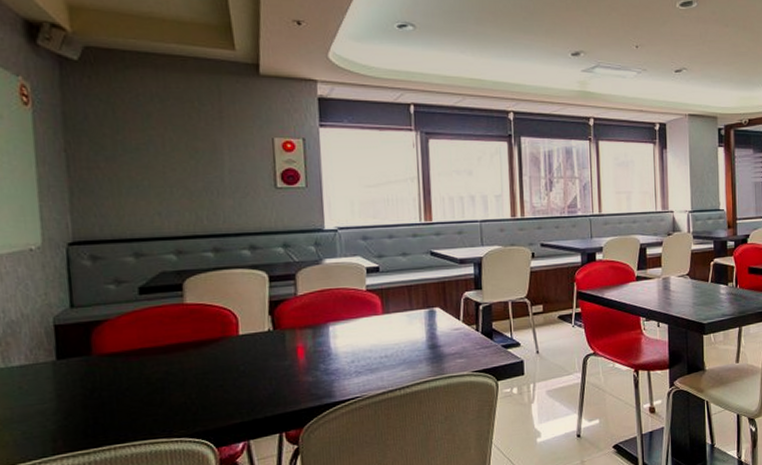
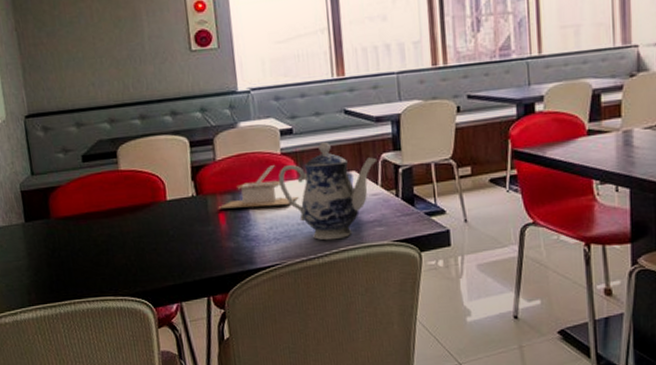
napkin holder: none [296,301,383,344] -> present [218,165,299,209]
teapot: none [362,280,460,373] -> present [278,141,377,241]

